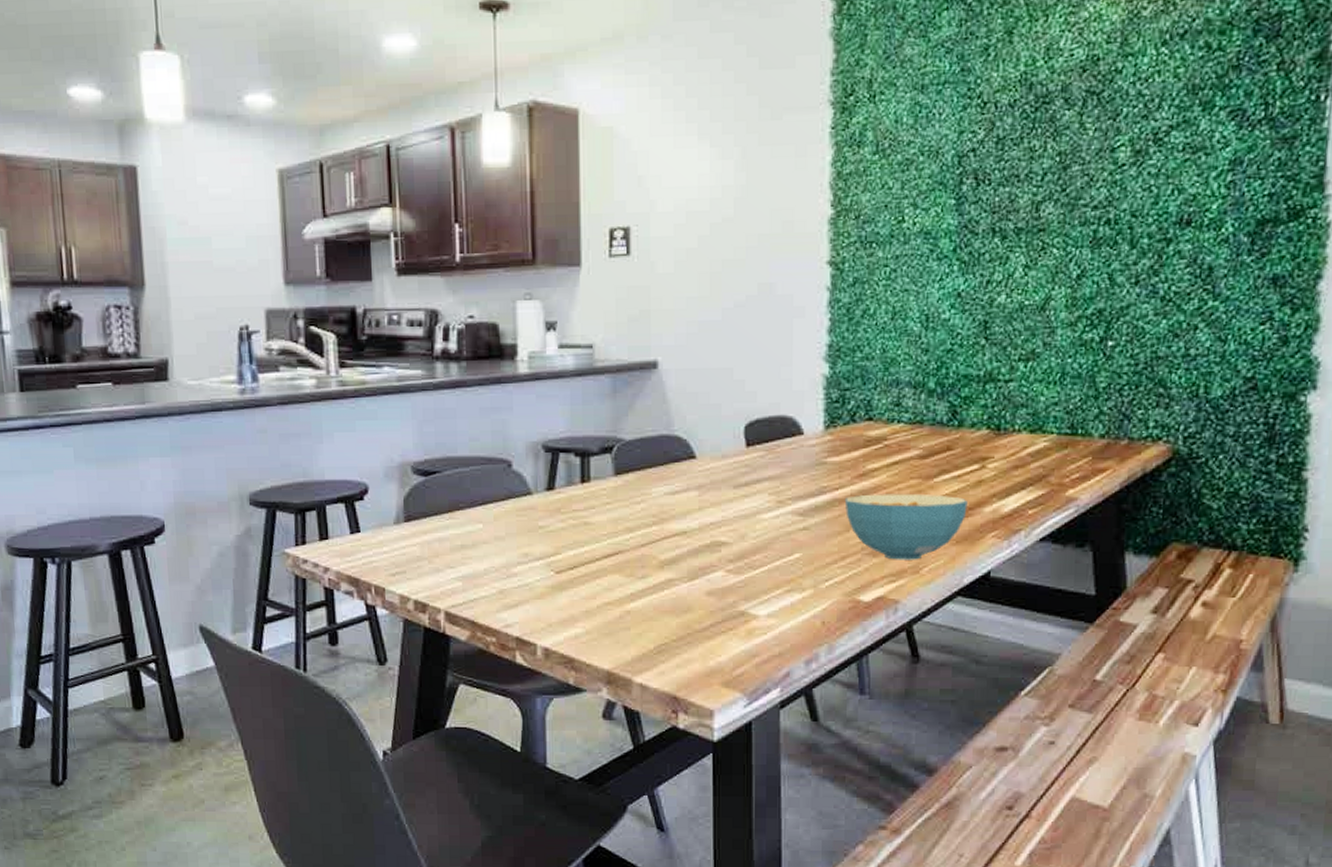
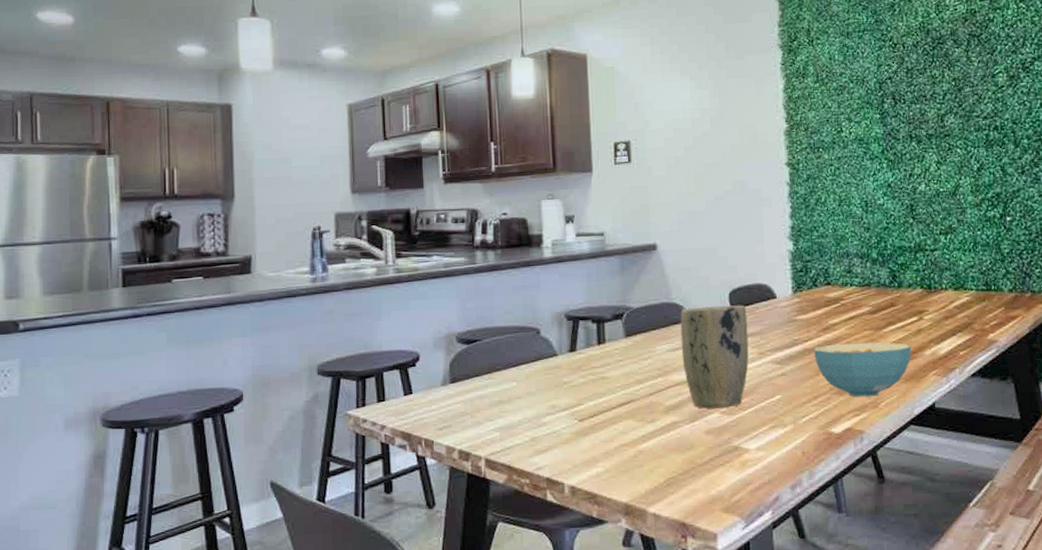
plant pot: none [682,441,765,565] -> present [680,305,749,409]

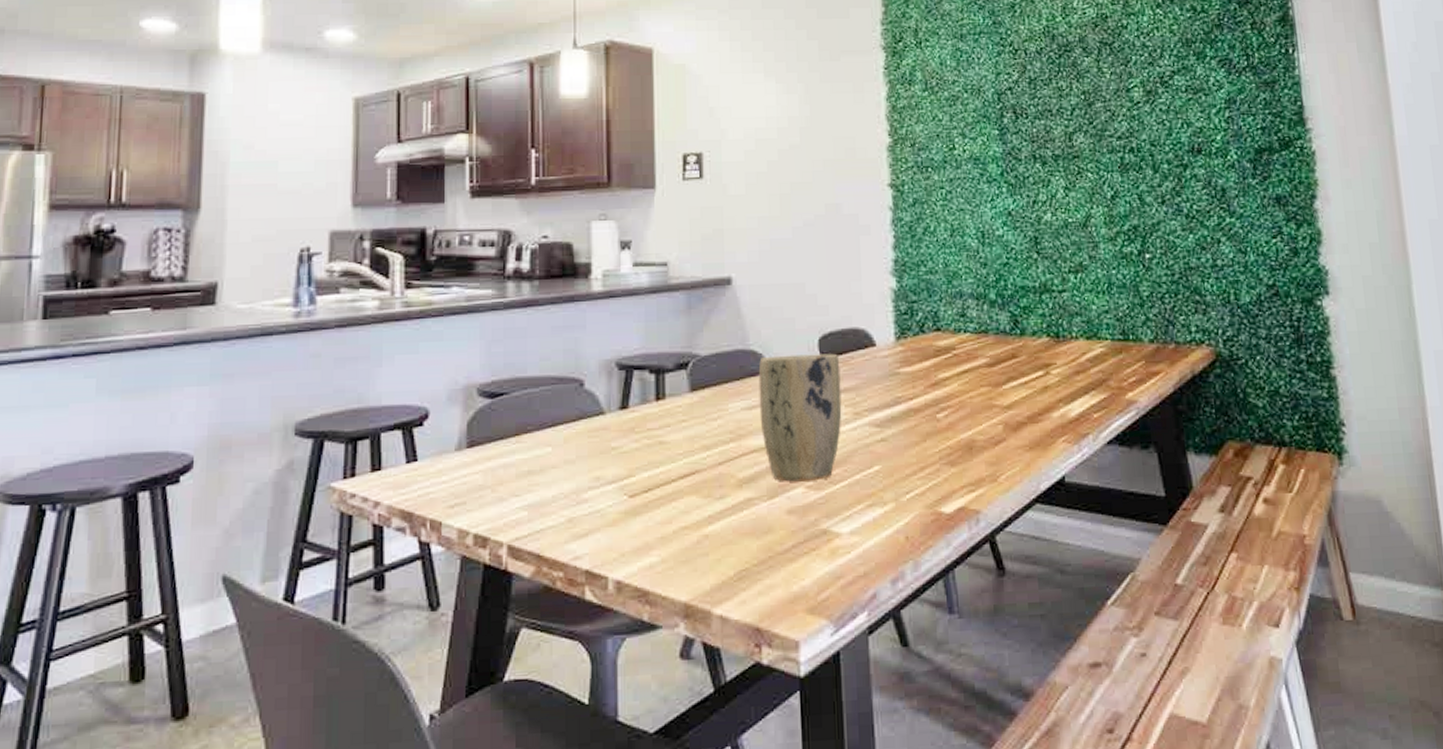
cereal bowl: present [813,342,912,397] -> none [919,401,1037,469]

